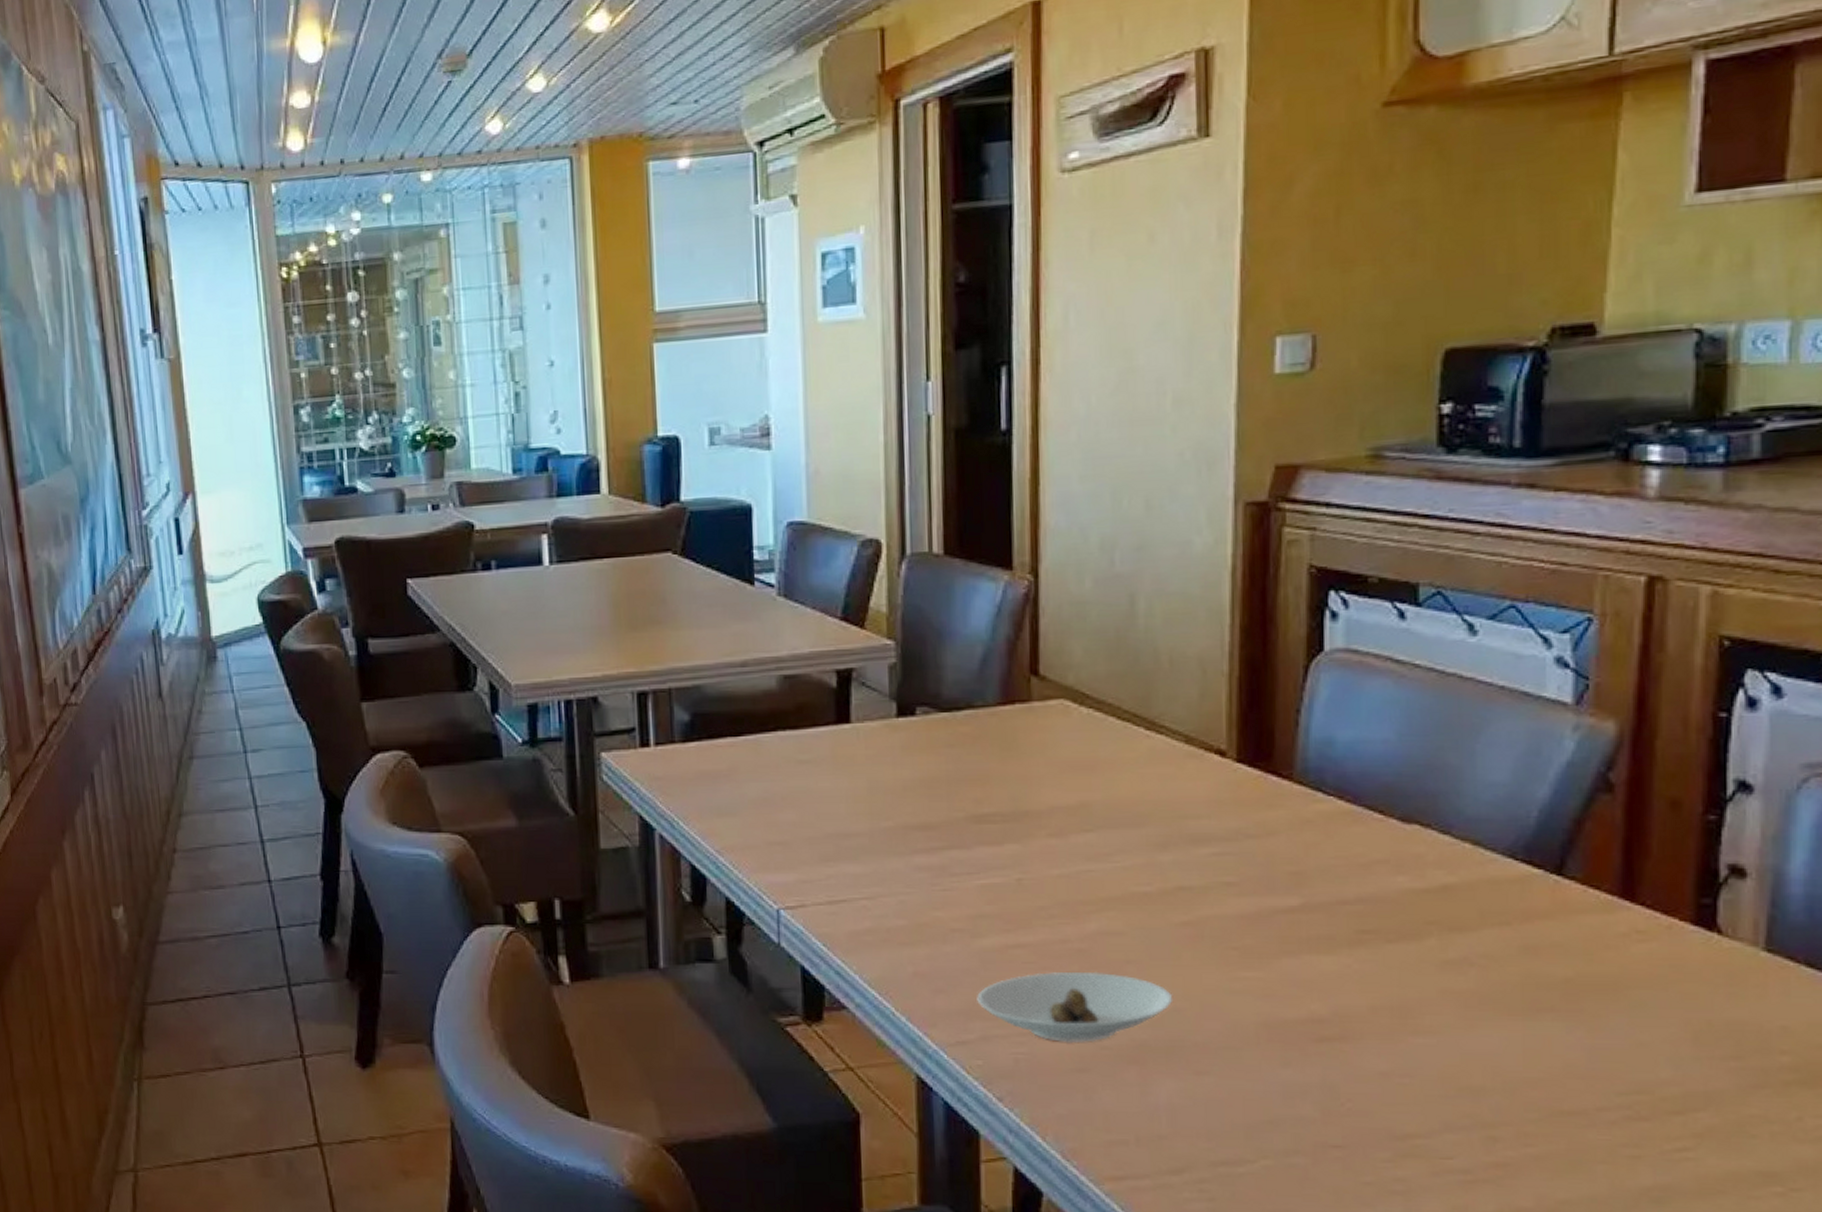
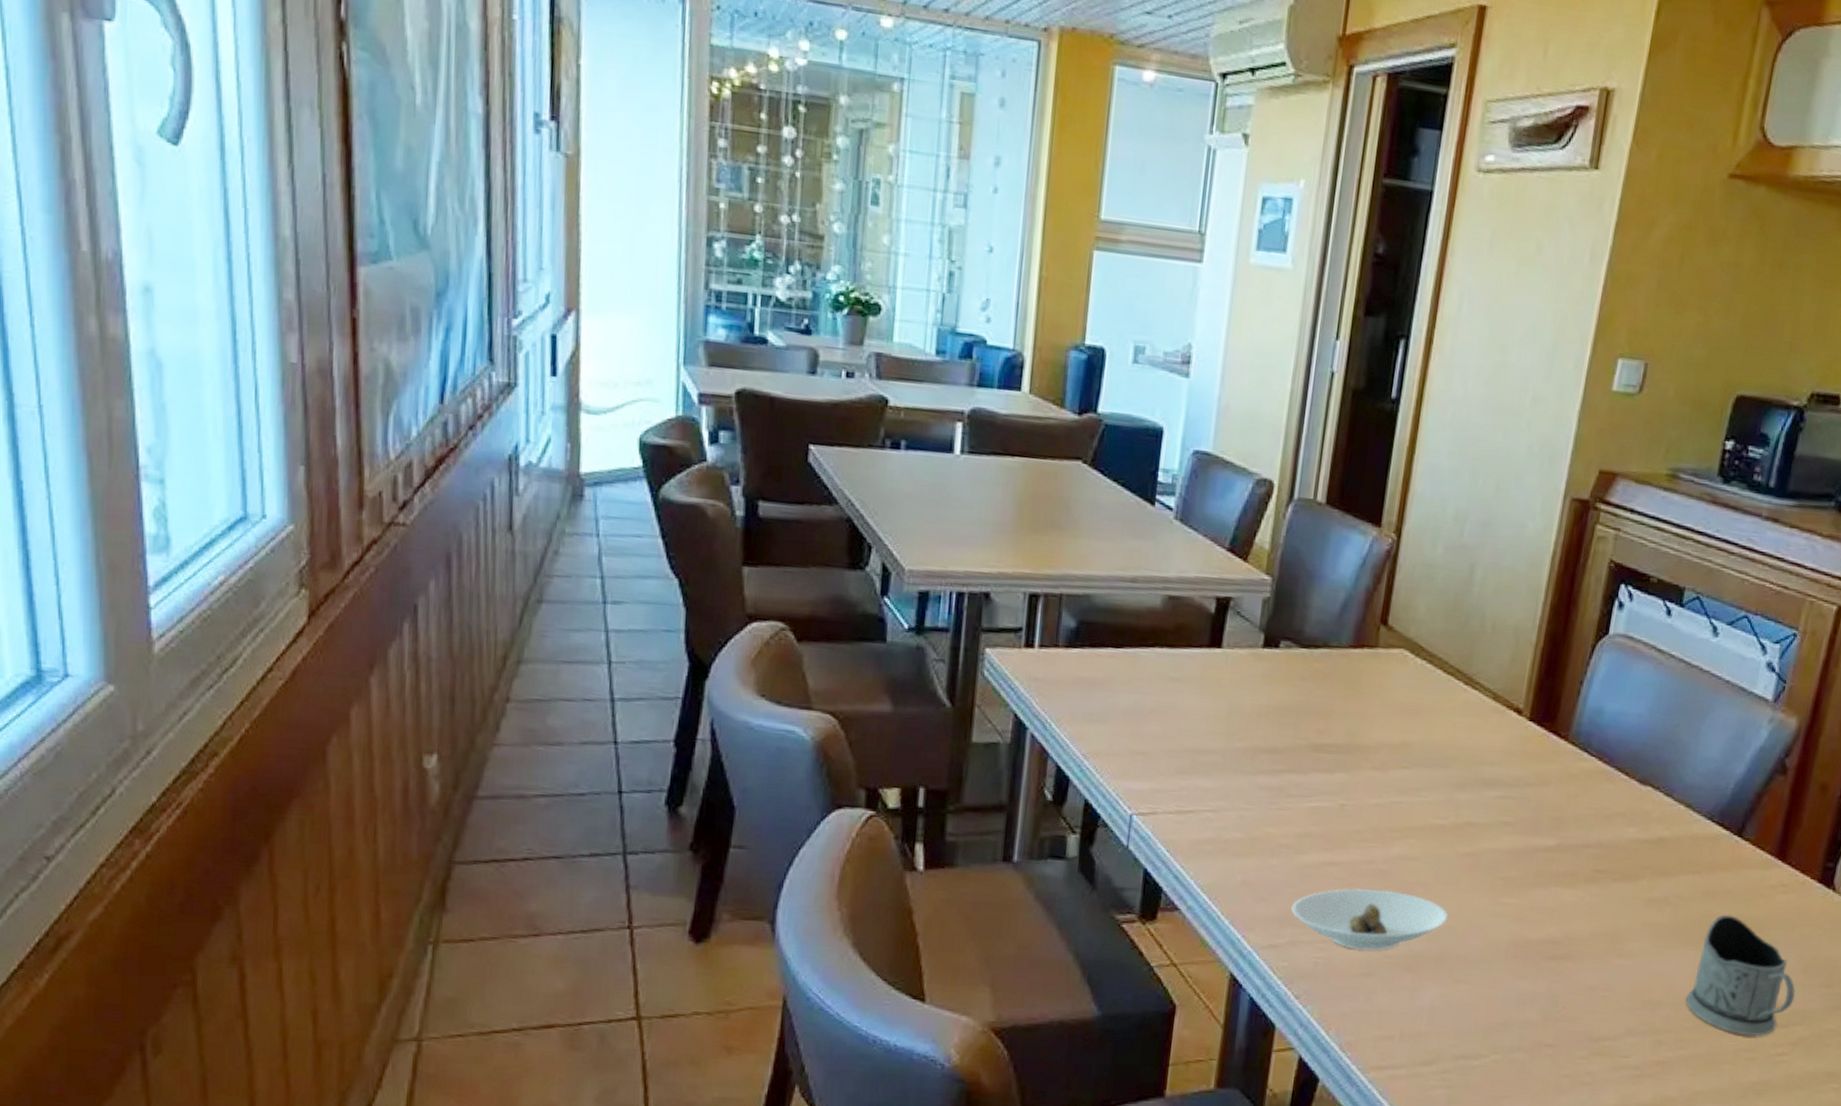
tea glass holder: none [1521,974,1689,1128] -> present [1685,914,1795,1037]

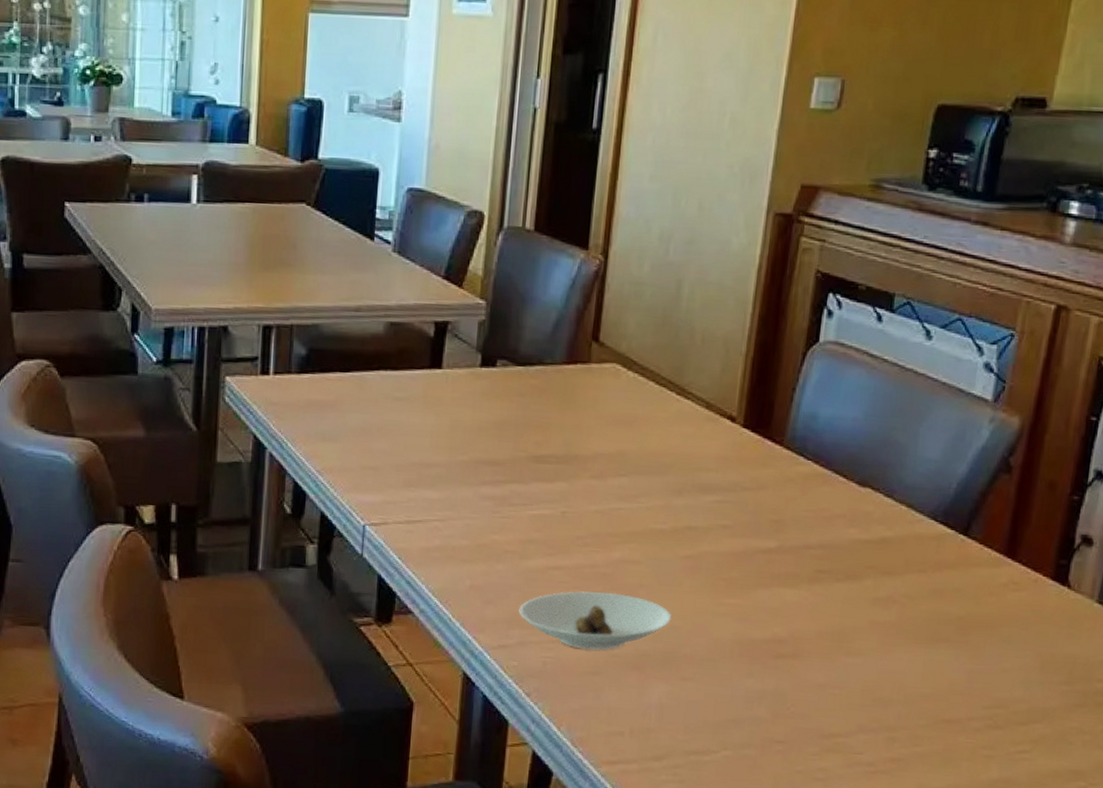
tea glass holder: present [1685,914,1795,1037] -> none [918,613,1034,734]

